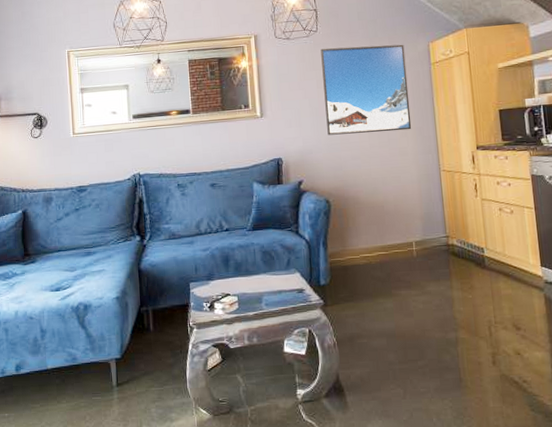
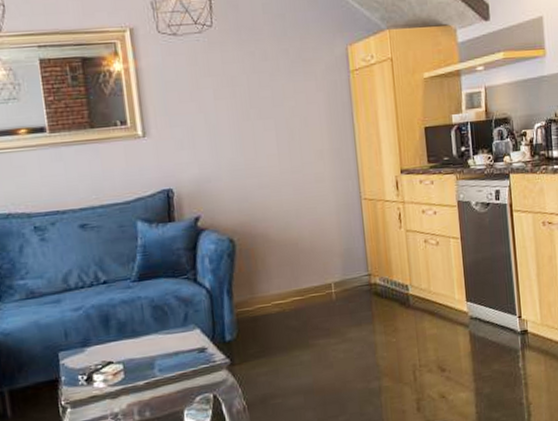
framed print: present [320,44,412,135] -> none [217,46,329,159]

